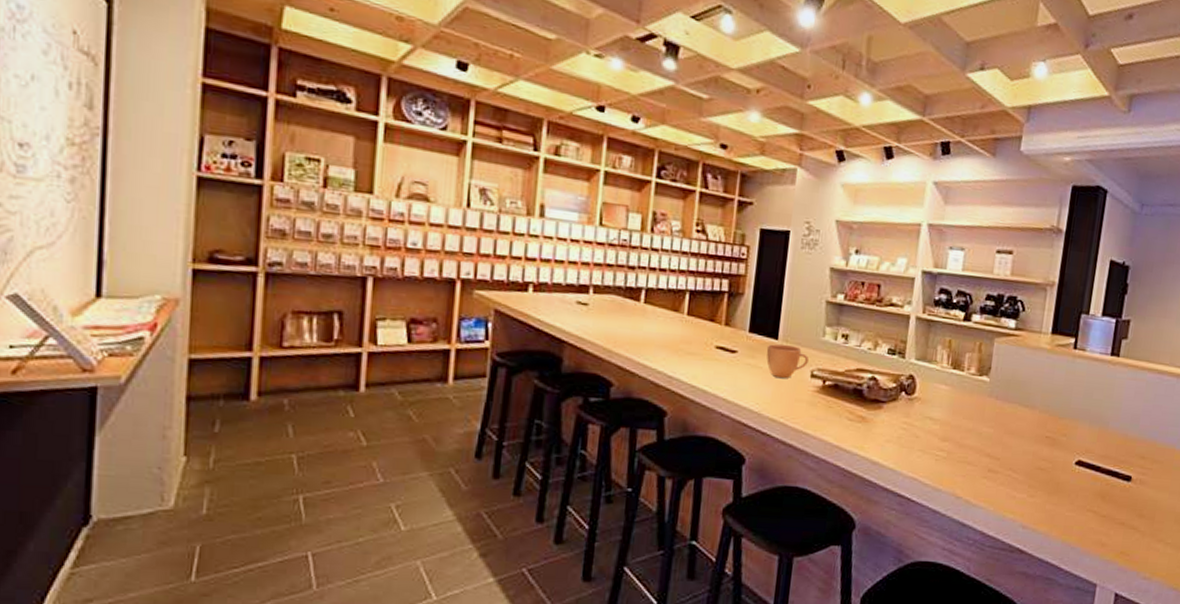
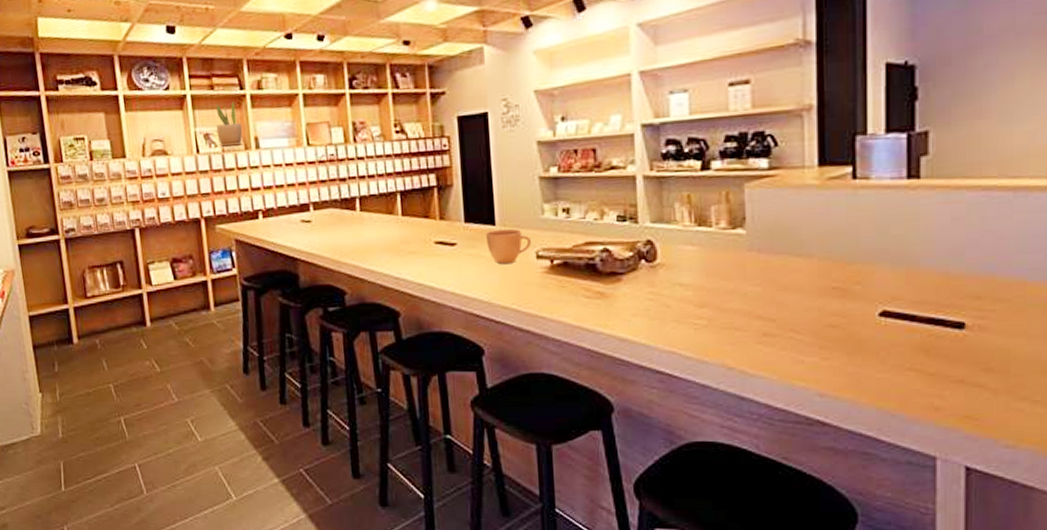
potted plant: none [496,160,529,211] -> present [216,101,243,148]

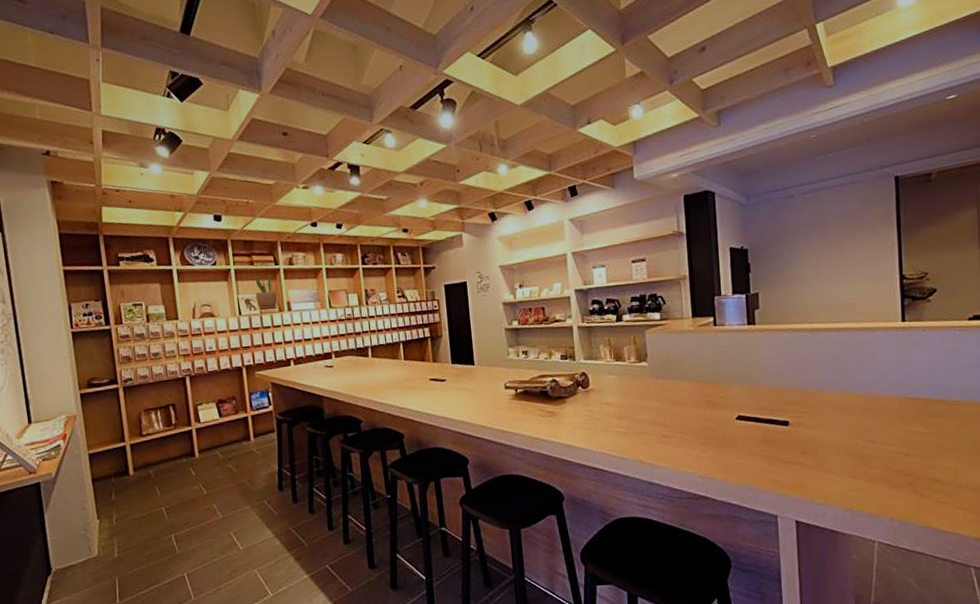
cup: present [485,228,531,264] -> none [467,367,501,394]

